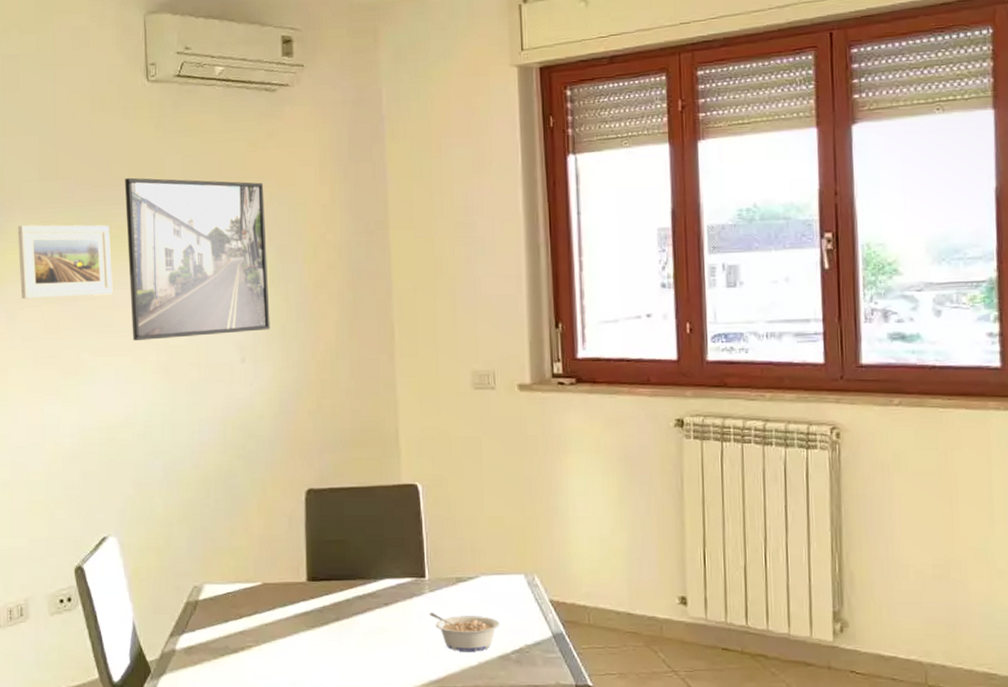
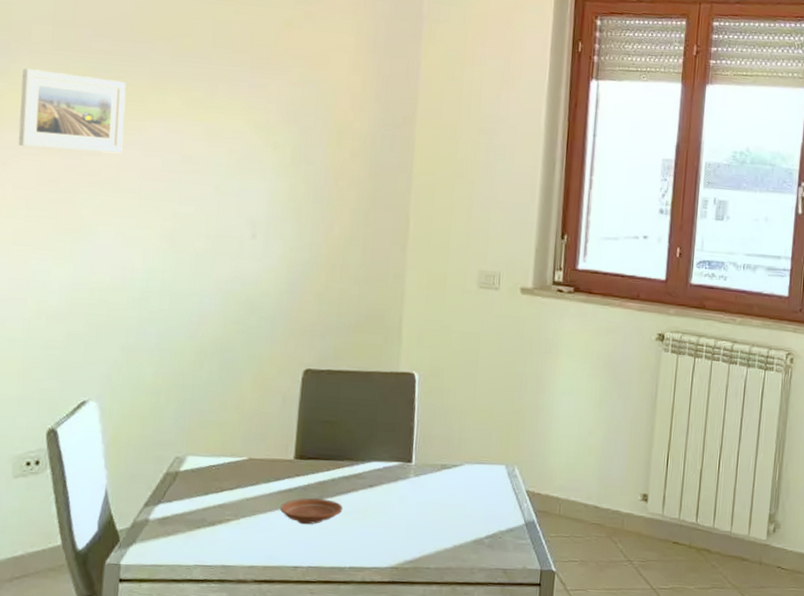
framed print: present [125,177,270,340] -> none [138,36,295,209]
plate: none [298,620,361,648] -> present [279,498,343,525]
legume: present [429,613,501,651] -> none [411,496,478,535]

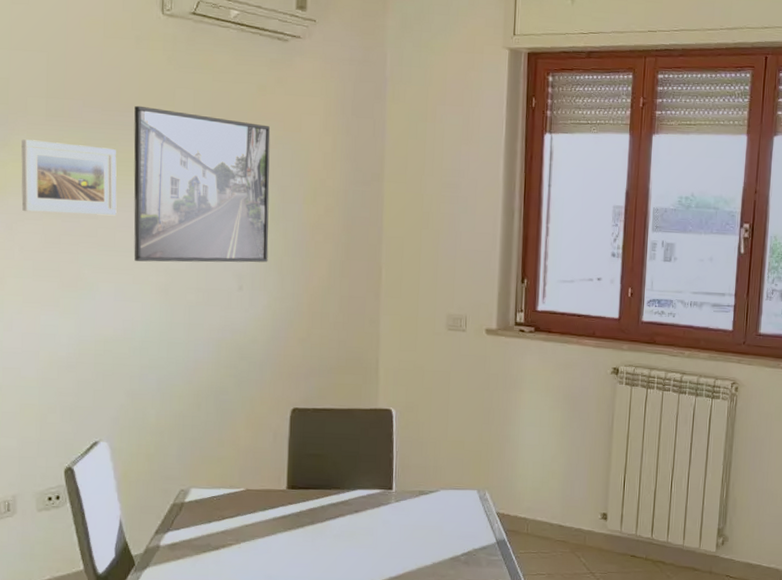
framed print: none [138,36,295,209] -> present [134,105,271,263]
plate: present [279,498,343,525] -> none [275,523,333,547]

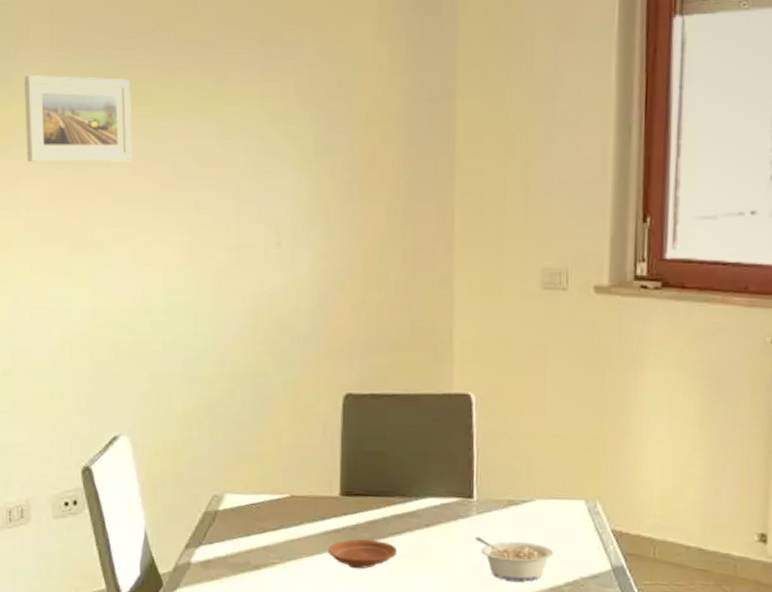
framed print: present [134,105,271,263] -> none [149,23,312,216]
plate: none [275,523,333,547] -> present [327,539,398,569]
legume: none [393,520,454,553] -> present [475,537,554,582]

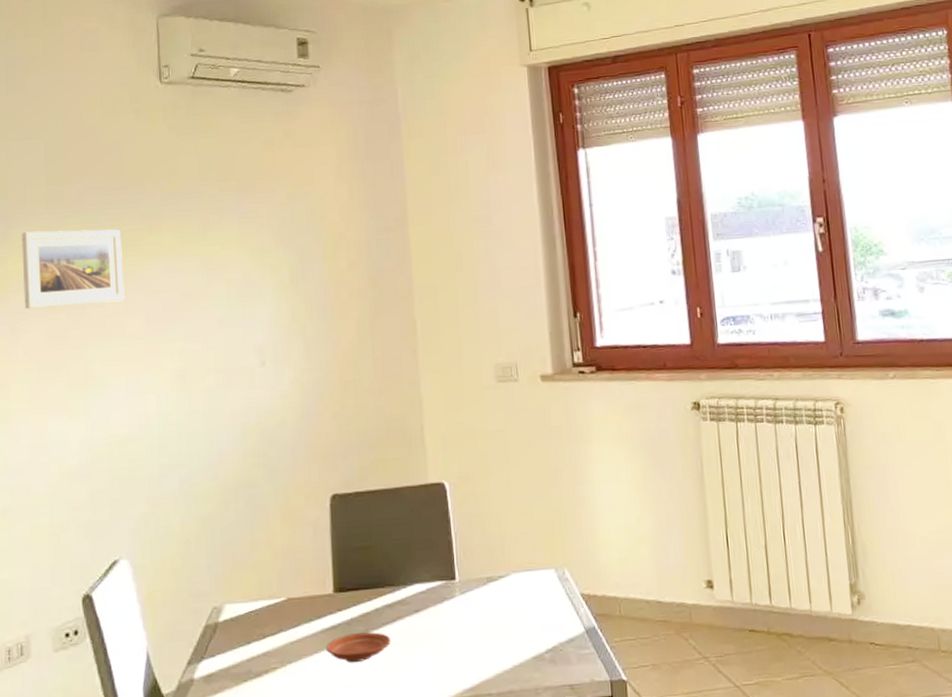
legume: present [475,537,554,582] -> none [461,615,533,655]

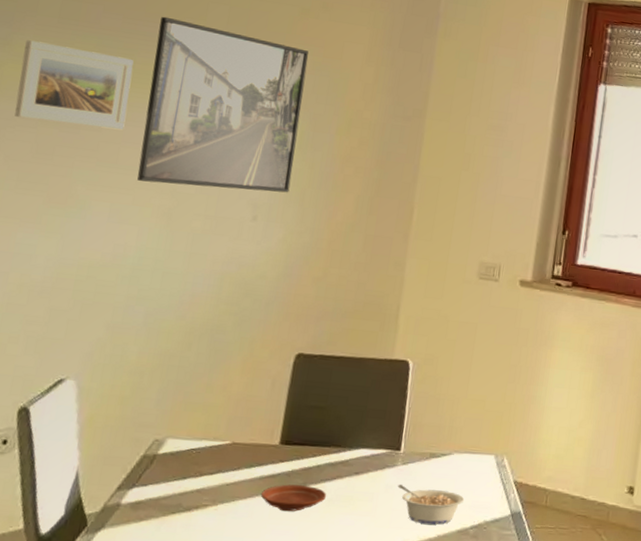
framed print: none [137,180,290,348] -> present [137,16,309,193]
legume: none [461,615,533,655] -> present [398,485,465,525]

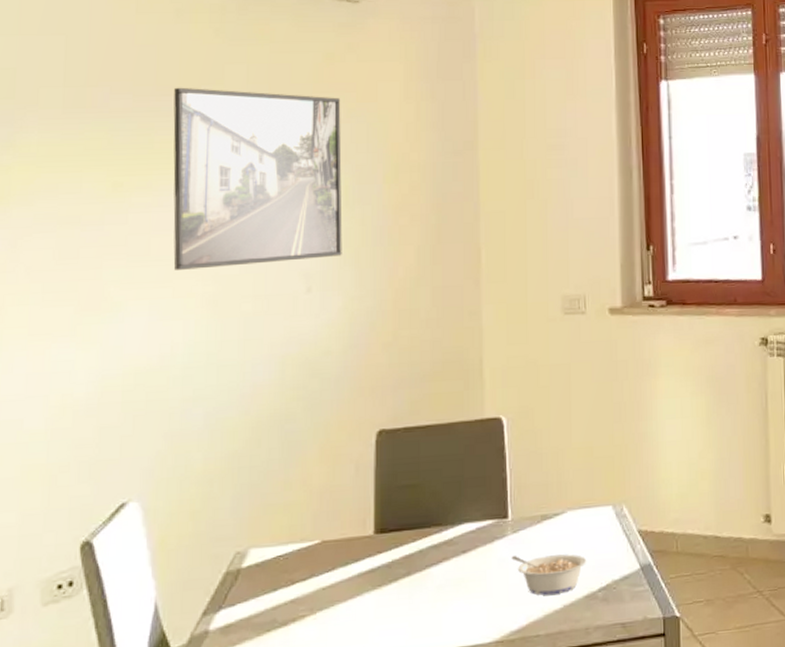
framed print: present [15,40,134,130] -> none [29,137,152,224]
plate: present [260,484,327,512] -> none [361,574,435,608]

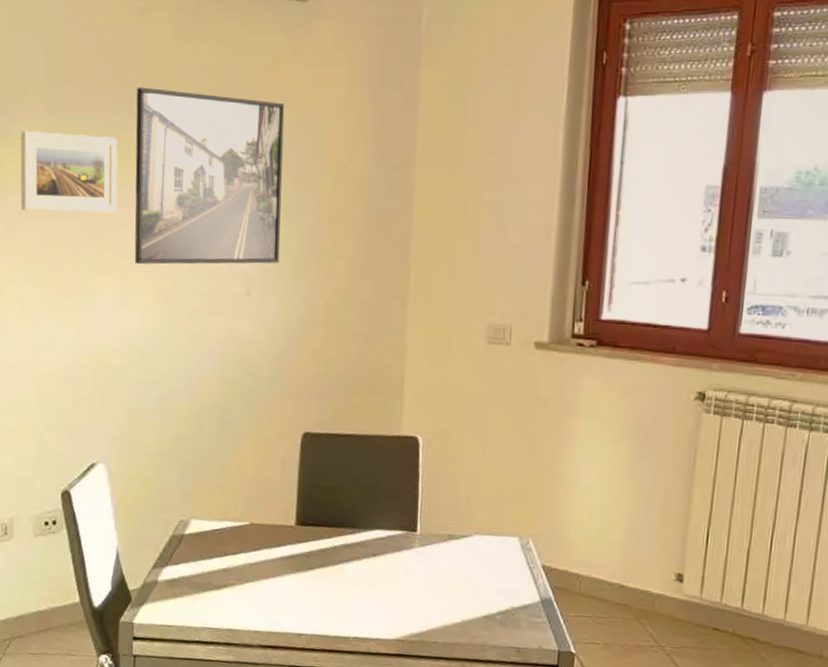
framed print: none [29,137,152,224] -> present [20,131,118,213]
legume: present [511,554,587,595] -> none [417,567,489,610]

